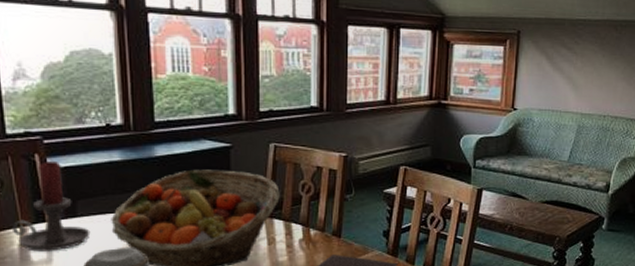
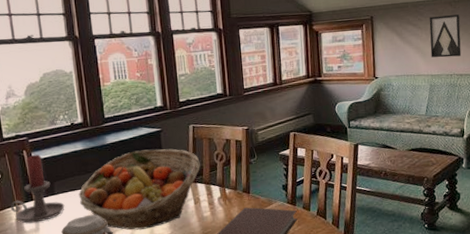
wall art: none [584,41,625,94] -> present [429,14,462,58]

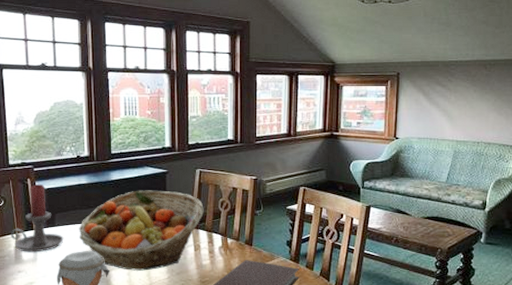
wall art: present [429,14,462,58] -> none [458,78,495,123]

